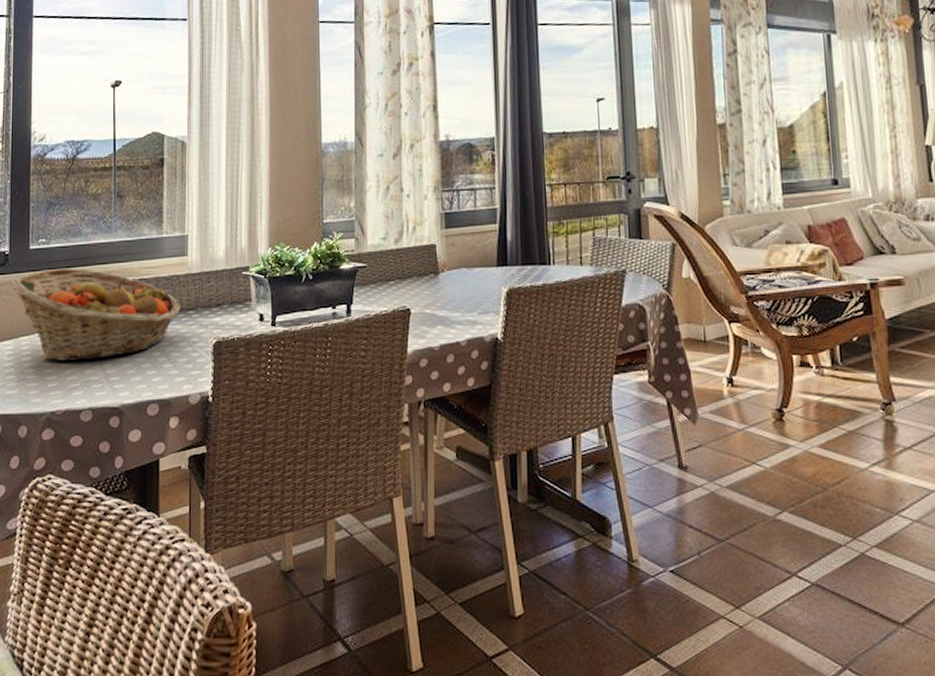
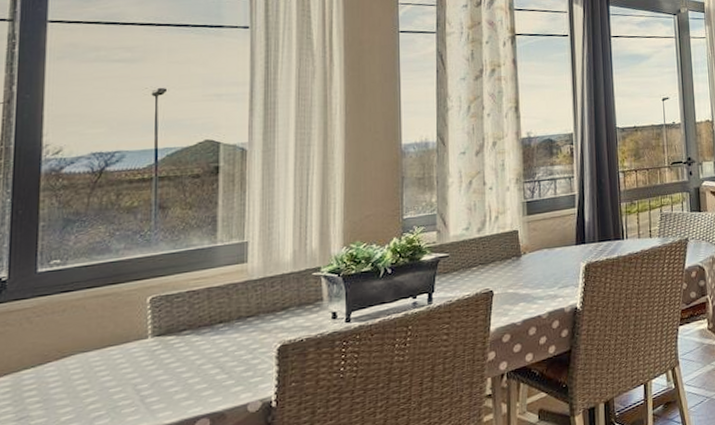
fruit basket: present [10,268,182,361] -> none [8,287,240,392]

